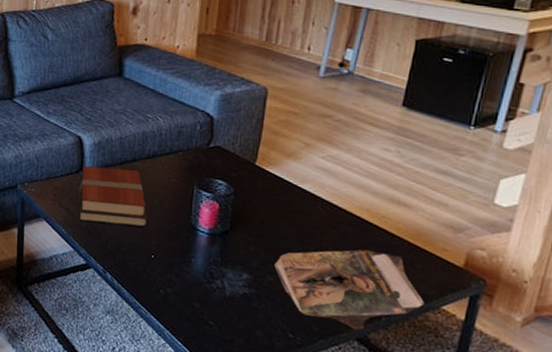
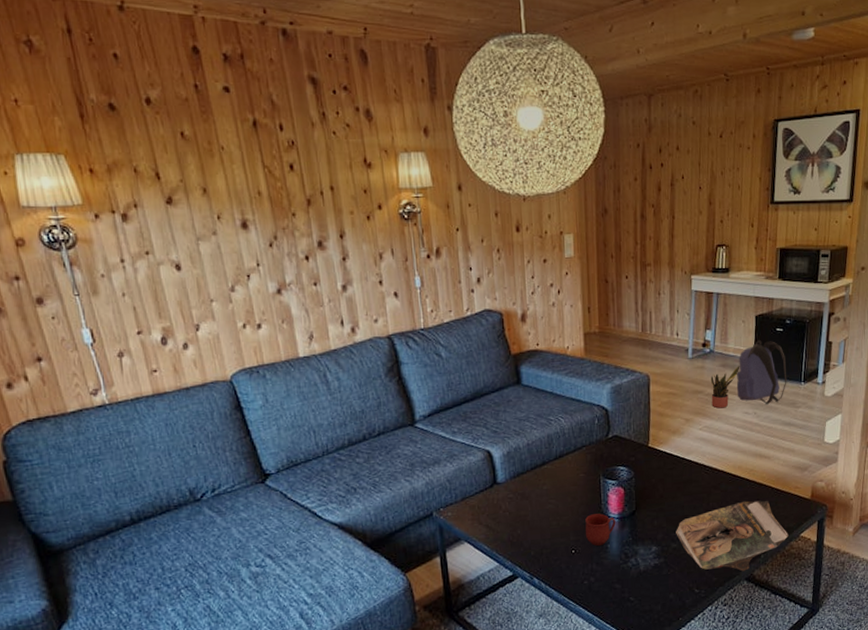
books: present [78,165,148,227] -> none [494,472,565,534]
mug: none [168,222,205,259] -> present [585,513,616,547]
potted plant: none [341,94,386,139] -> present [710,366,740,409]
backpack: none [377,67,451,145] -> present [736,339,787,405]

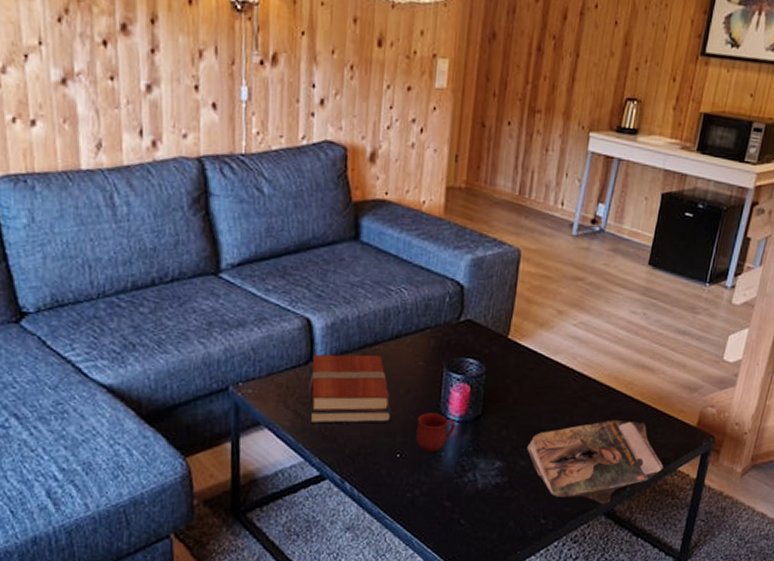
books: none [494,472,565,534] -> present [308,354,392,424]
potted plant: present [710,366,740,409] -> none [592,253,634,303]
backpack: present [736,339,787,405] -> none [626,223,691,306]

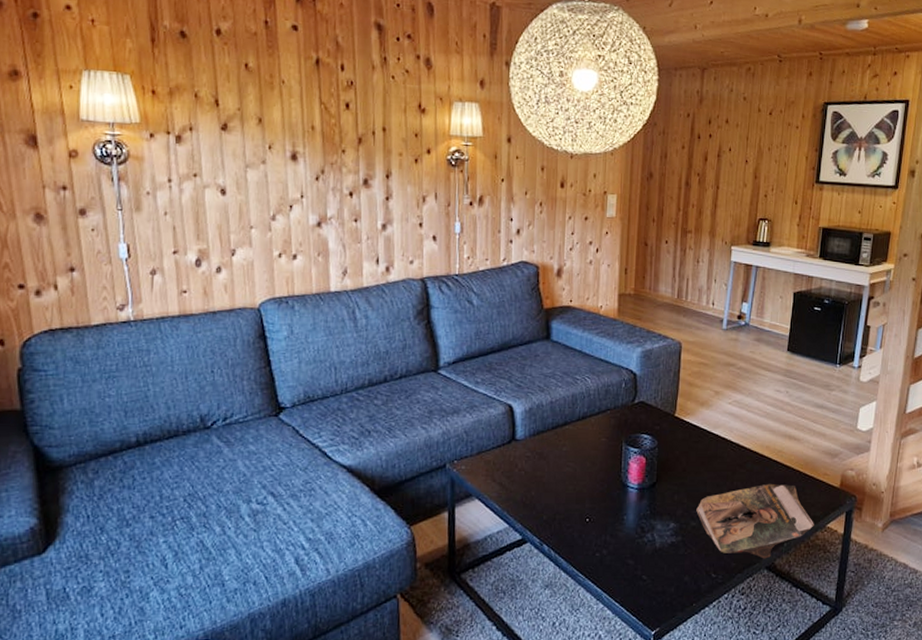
books: present [308,354,392,424] -> none [511,433,581,494]
mug: present [415,413,456,453] -> none [601,482,635,517]

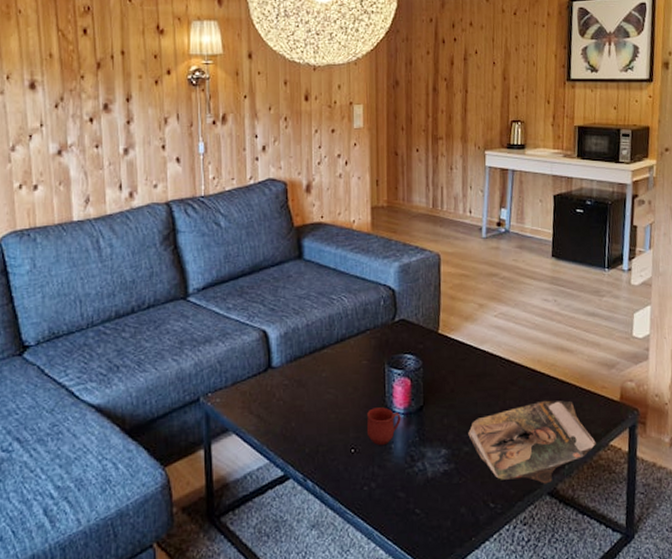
mug: none [601,482,635,517] -> present [366,407,401,446]

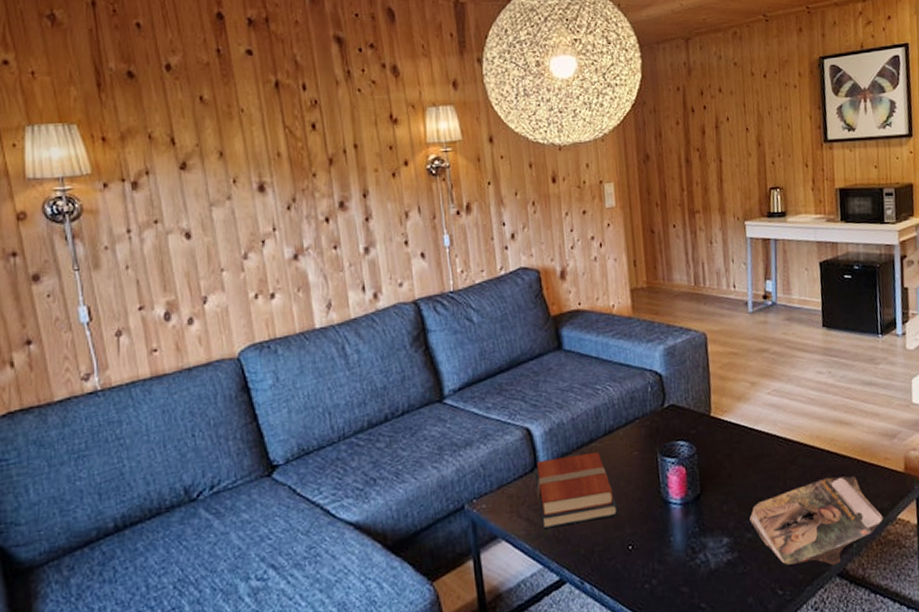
books: none [269,358,344,426] -> present [535,451,618,529]
mug: present [366,407,401,446] -> none [642,499,679,540]

